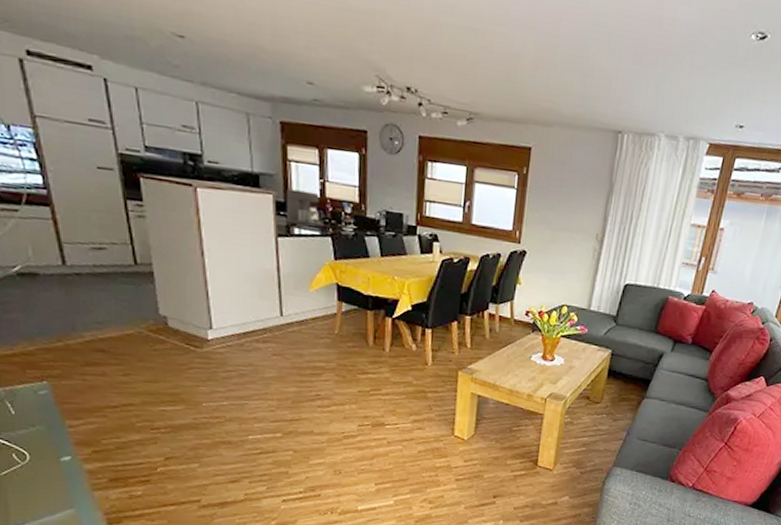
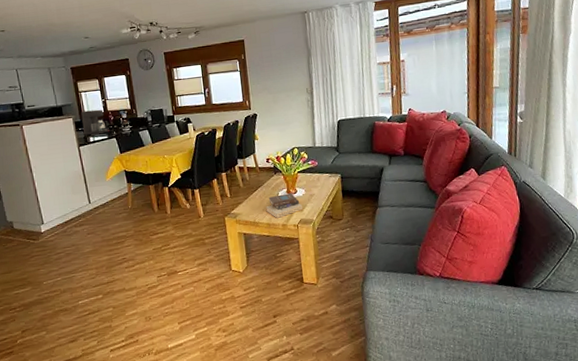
books: none [511,358,558,386] -> present [266,193,303,218]

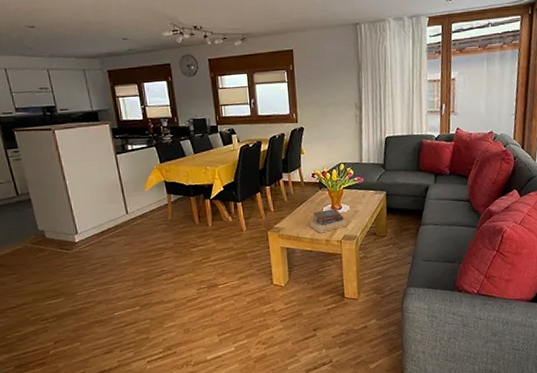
coffee maker: present [81,109,109,136] -> none [118,116,149,144]

